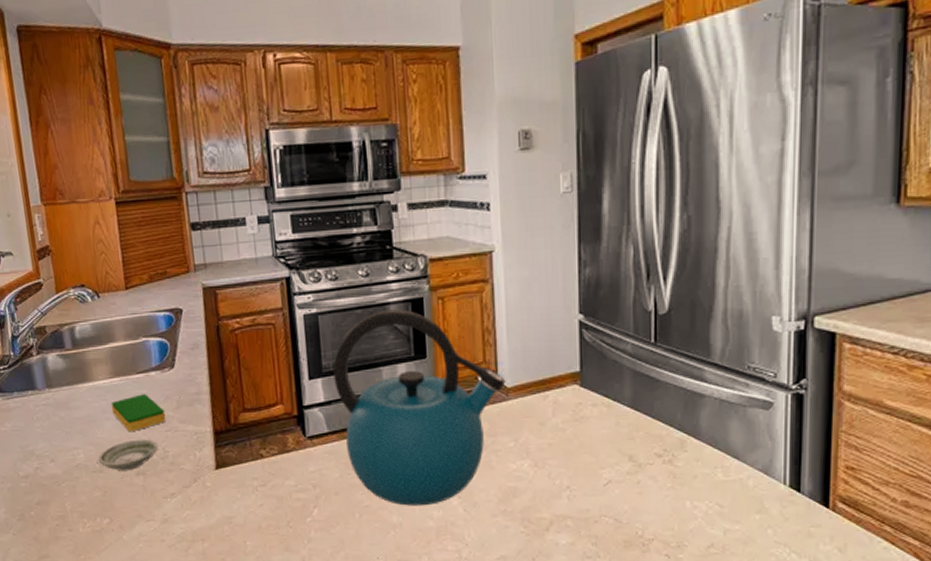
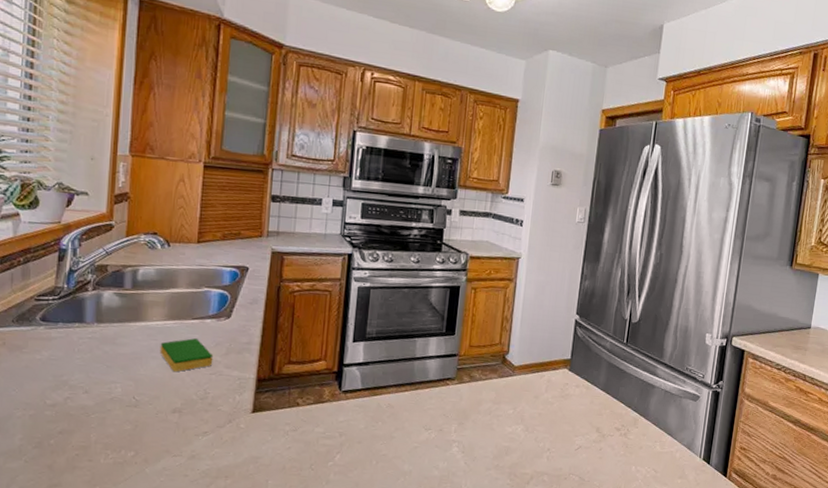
saucer: present [97,439,159,471] -> none [135,379,201,408]
kettle: present [333,309,506,506] -> none [374,292,514,458]

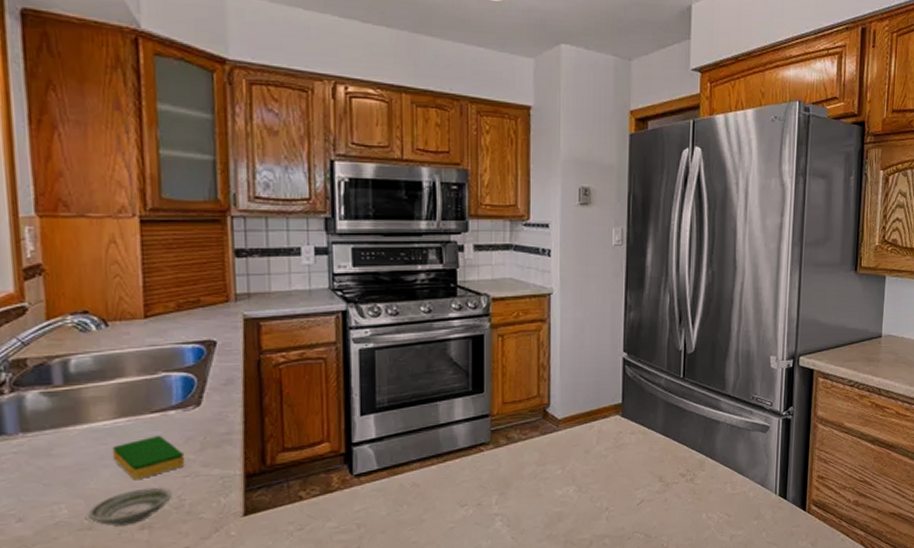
saucer: none [135,379,201,408] -> present [87,487,173,527]

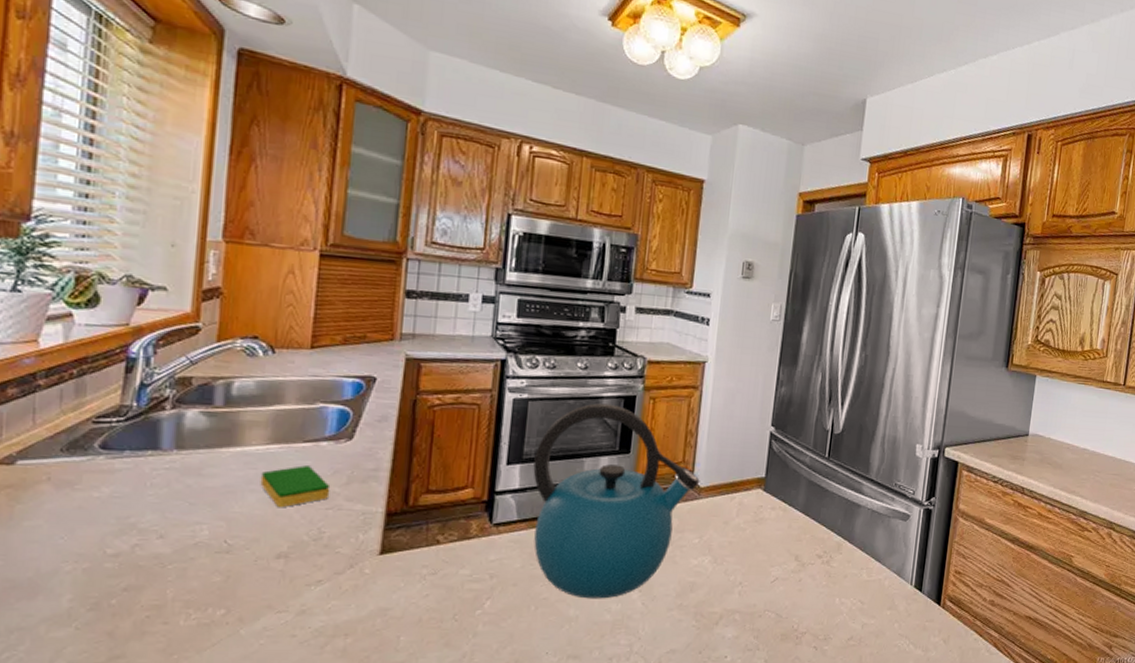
saucer: present [87,487,173,527] -> none [226,516,313,553]
kettle: none [387,345,557,539] -> present [533,403,700,599]

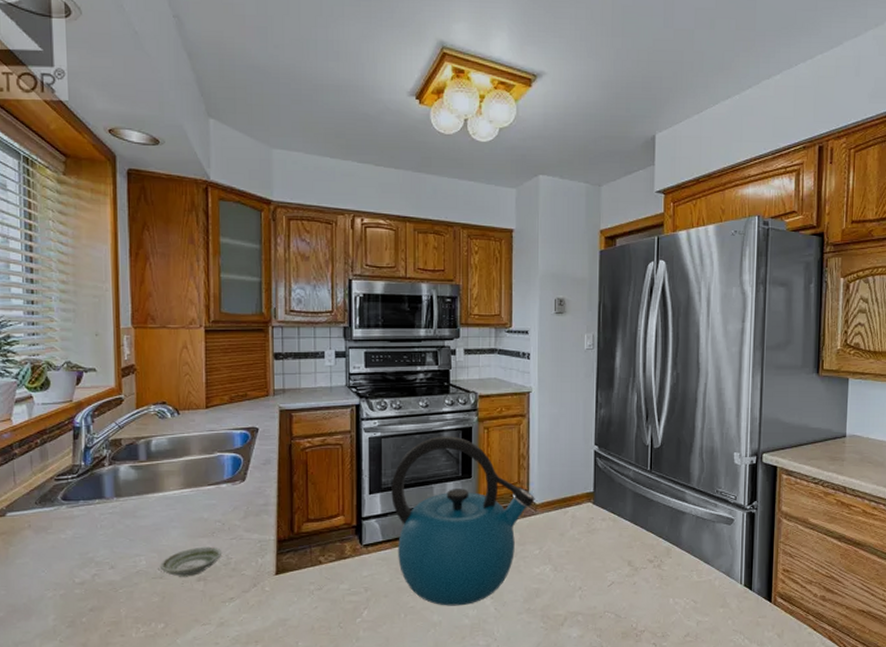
saucer: none [226,516,313,553] -> present [159,546,223,577]
dish sponge: present [260,465,331,508] -> none [179,505,233,540]

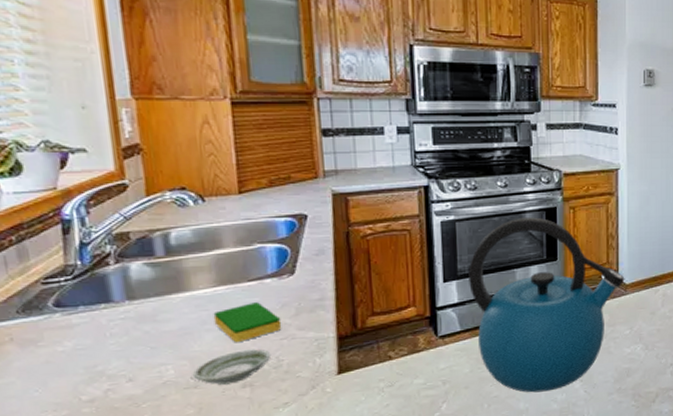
dish sponge: none [179,505,233,540] -> present [213,302,282,343]

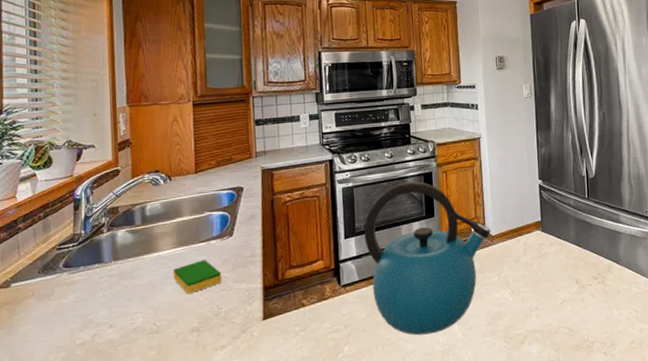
saucer: present [192,348,272,385] -> none [155,299,214,330]

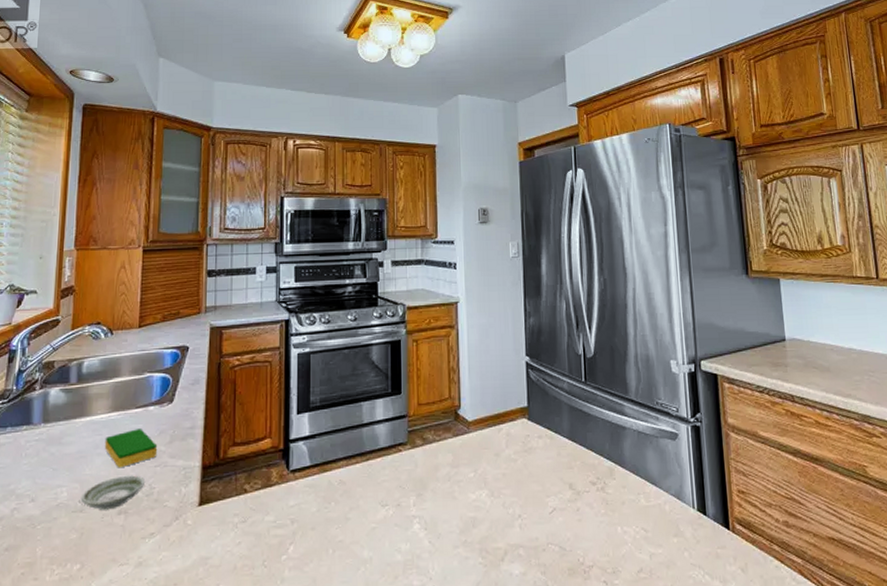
saucer: none [155,299,214,330] -> present [80,475,146,510]
kettle: present [364,181,491,335] -> none [320,350,467,540]

